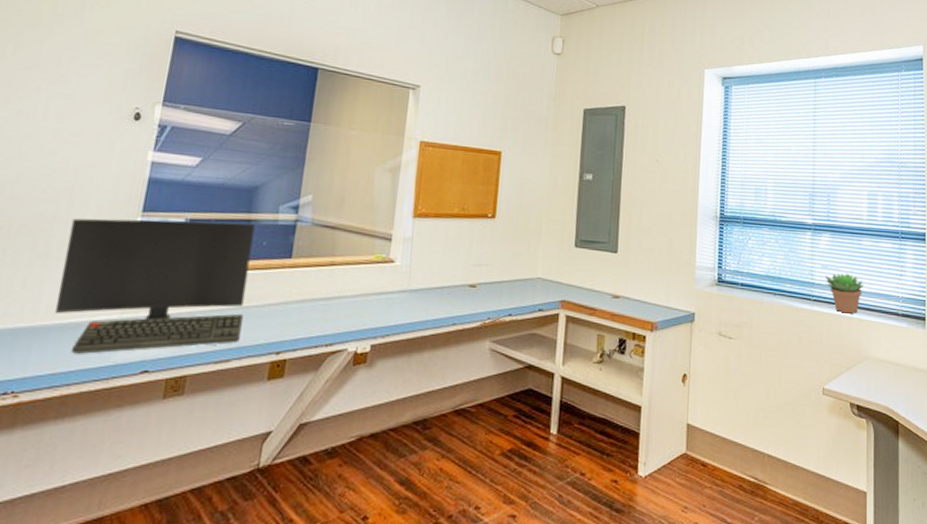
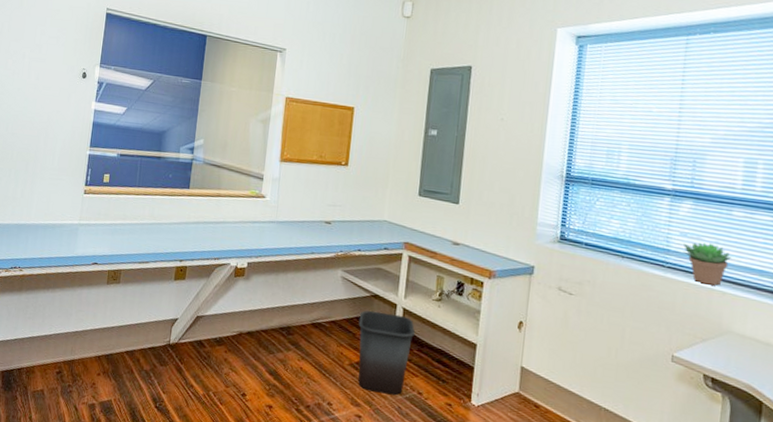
computer monitor: present [54,218,256,320] -> none [40,150,164,227]
computer keyboard: present [70,313,243,354] -> none [50,223,157,250]
waste bin: none [510,384,575,482] -> present [358,310,415,395]

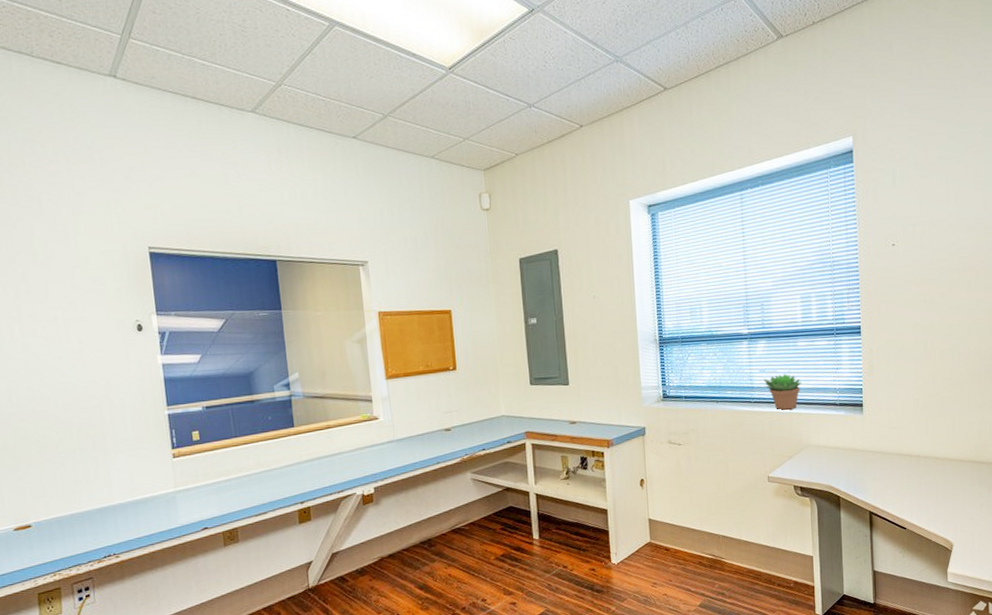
waste bin: present [358,310,415,395] -> none [496,500,550,578]

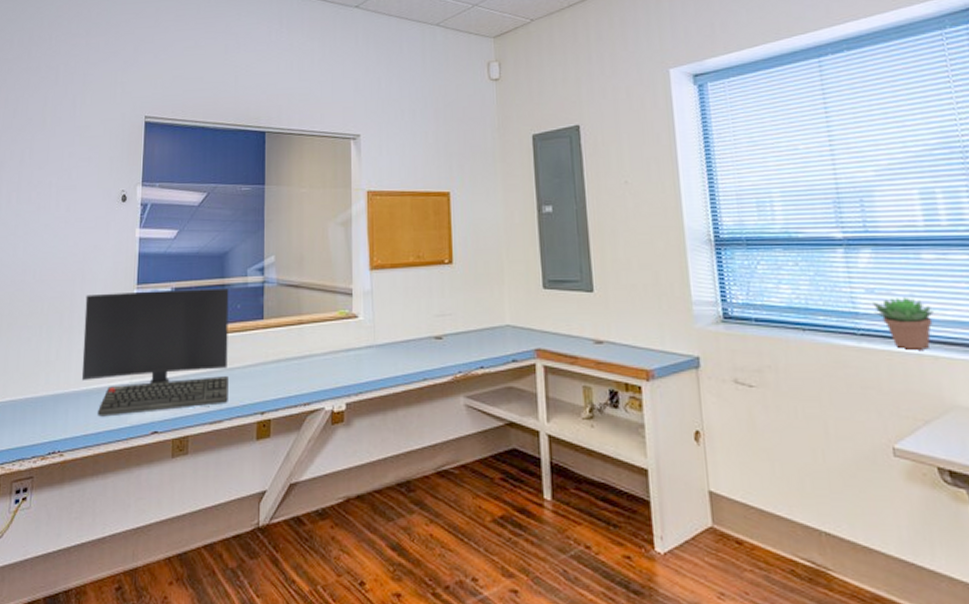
computer monitor: none [115,404,266,494] -> present [81,289,229,384]
computer keyboard: none [146,476,270,522] -> present [97,375,229,417]

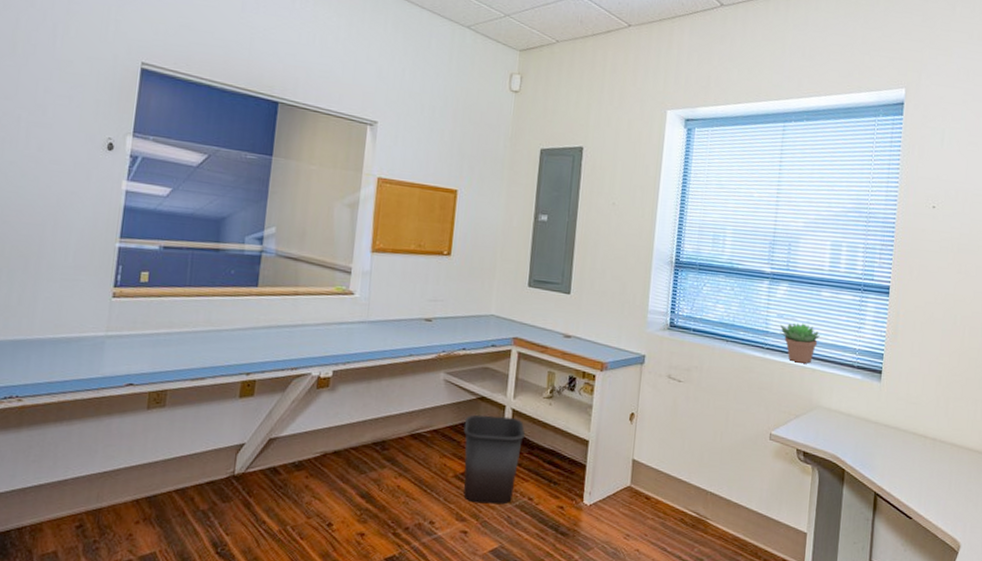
computer monitor: present [81,289,229,384] -> none [47,242,224,339]
computer keyboard: present [97,375,229,417] -> none [64,336,215,367]
waste bin: none [494,444,567,555] -> present [463,414,525,505]

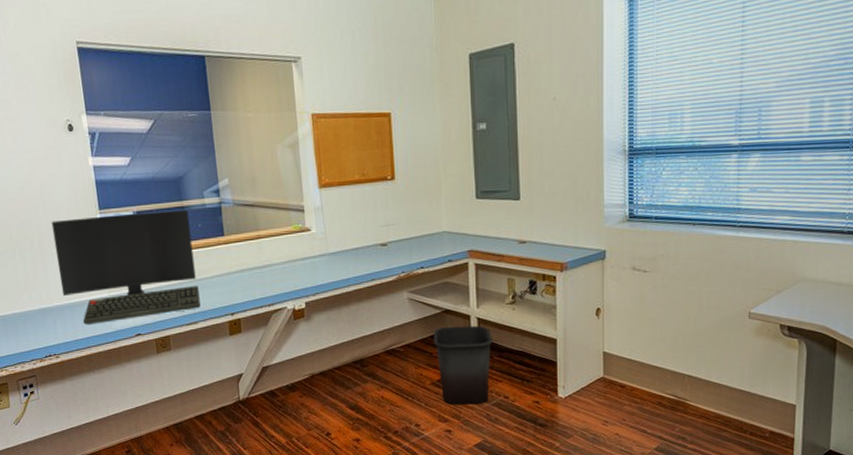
computer monitor: none [47,242,224,339] -> present [51,210,196,297]
computer keyboard: none [64,336,215,367] -> present [82,285,201,325]
succulent plant: present [780,323,820,364] -> none [754,194,801,237]

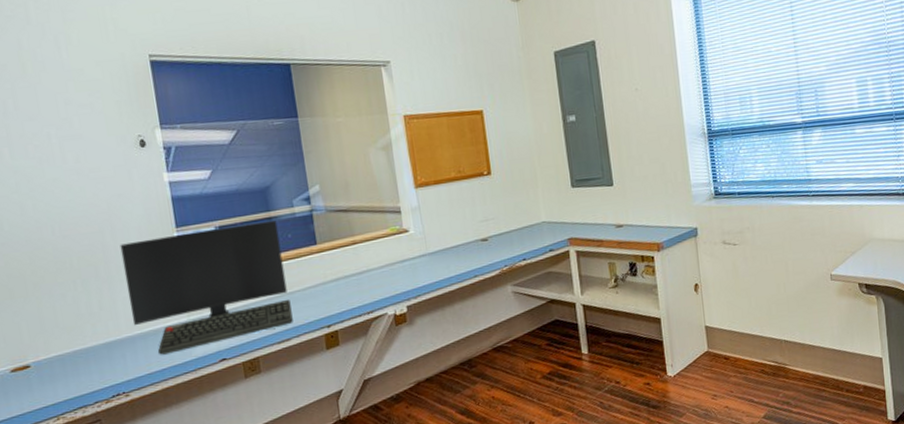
waste bin: present [433,325,492,405] -> none [540,312,601,397]

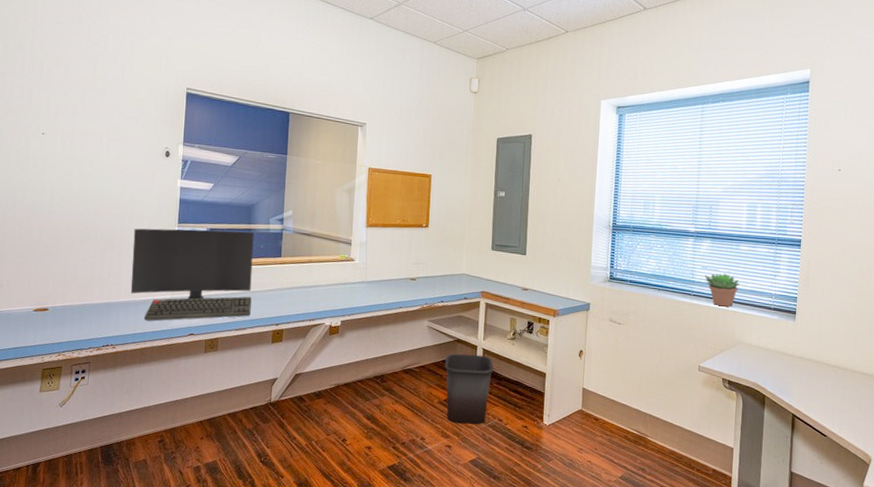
waste bin: none [540,312,601,397] -> present [444,353,494,425]
succulent plant: none [821,164,861,203] -> present [704,273,740,307]

